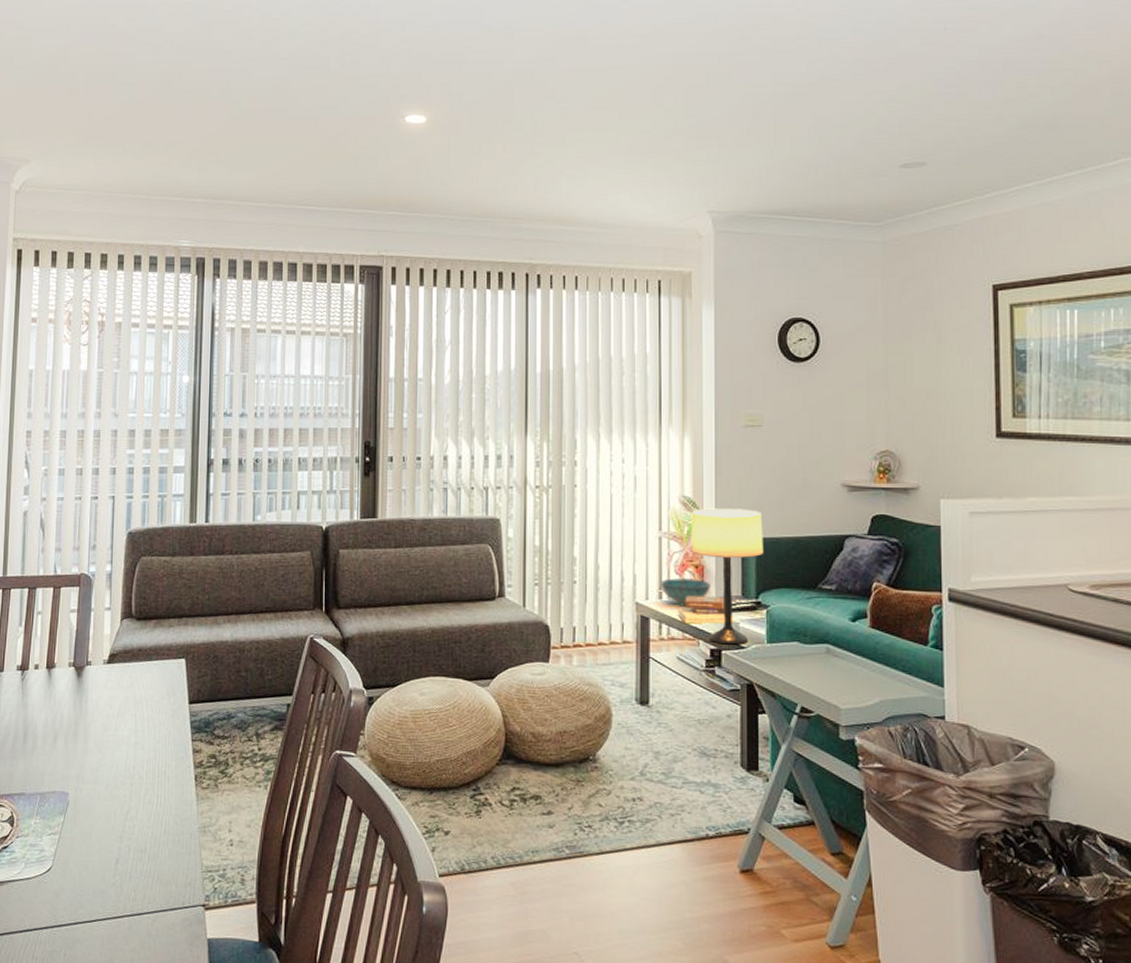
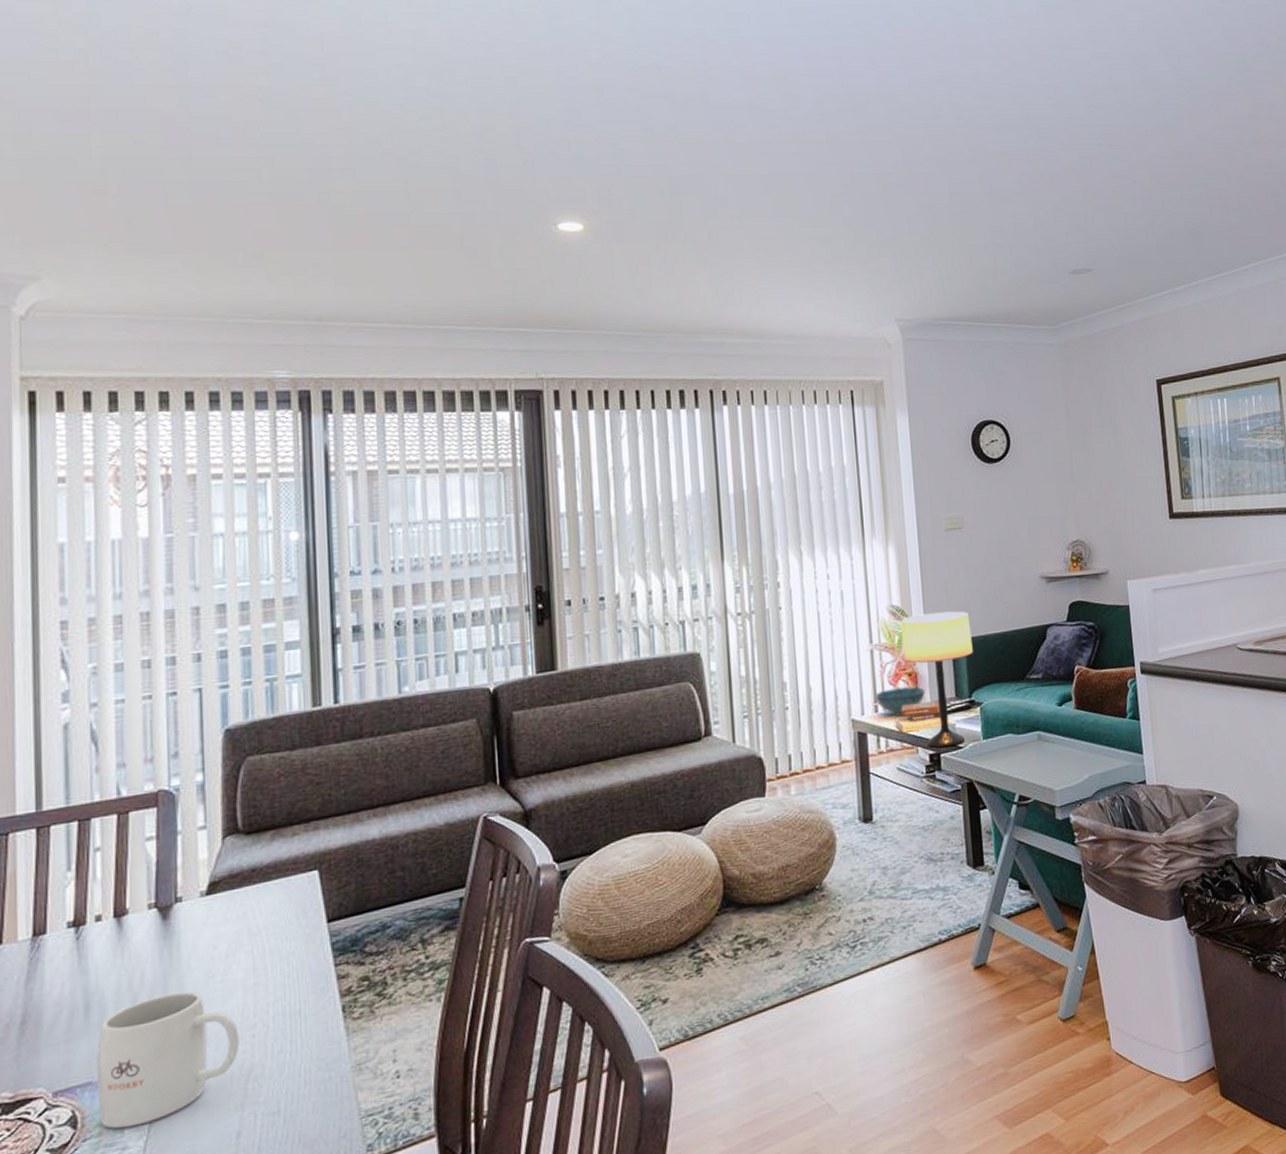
mug: none [27,736,122,836] -> present [96,991,239,1129]

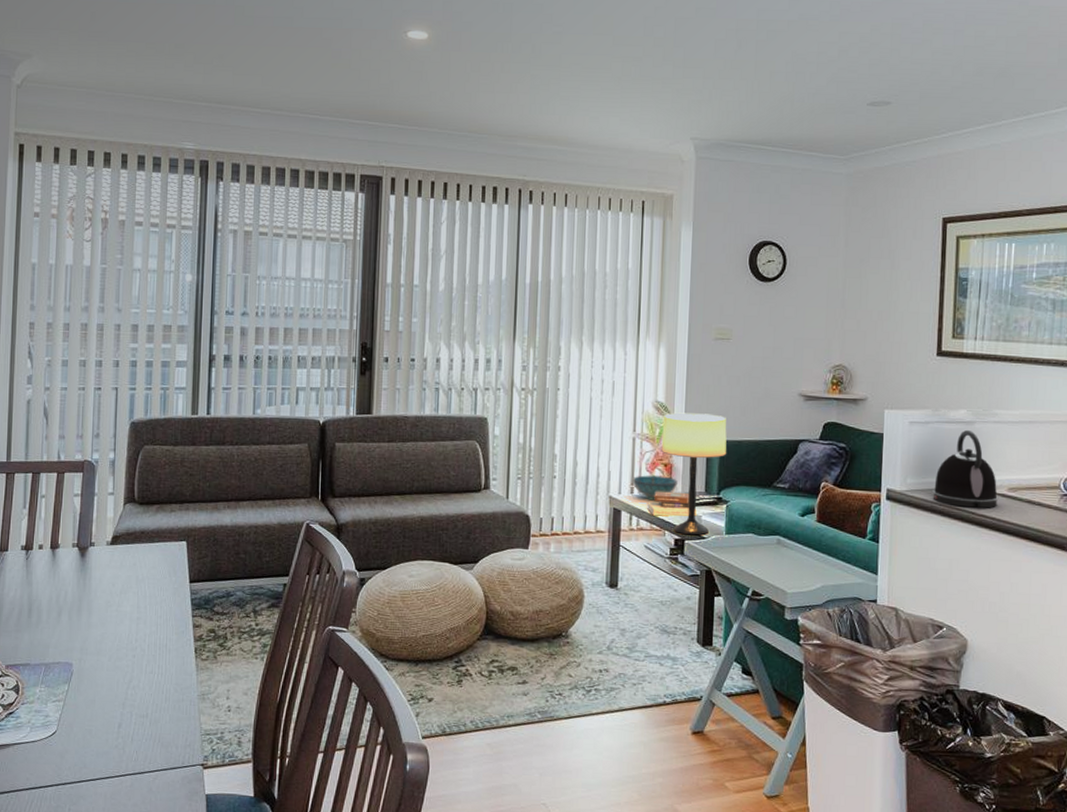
mug: present [96,991,239,1129] -> none [32,611,125,702]
kettle: none [1184,589,1247,669] -> present [933,429,999,508]

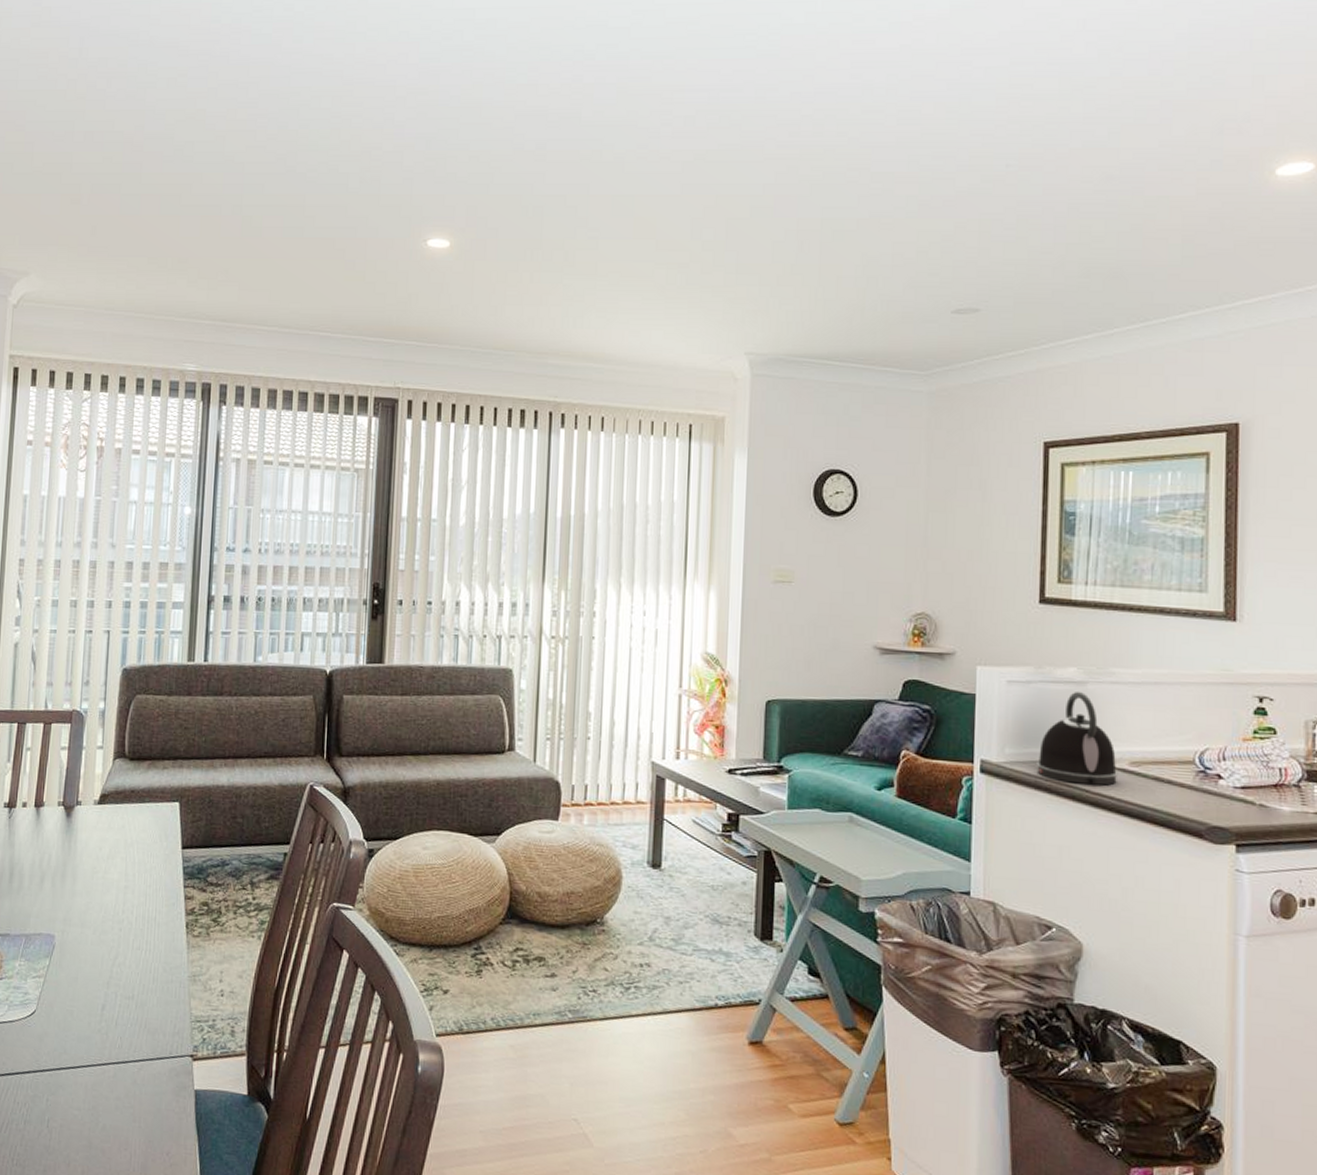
decorative bowl: present [632,475,678,501] -> none [678,738,731,768]
books: present [647,491,697,517] -> none [696,756,754,788]
table lamp: present [661,412,727,536] -> none [712,666,789,810]

